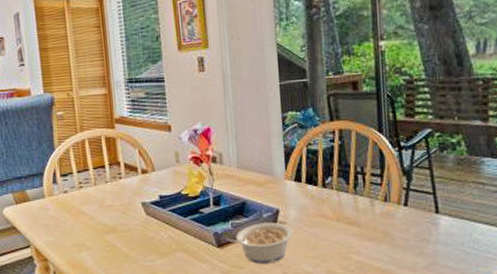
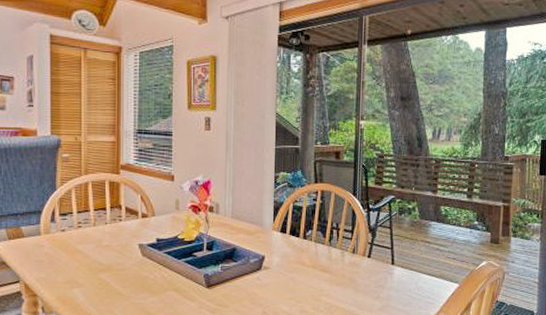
legume: present [225,222,293,264] -> none [214,267,275,303]

